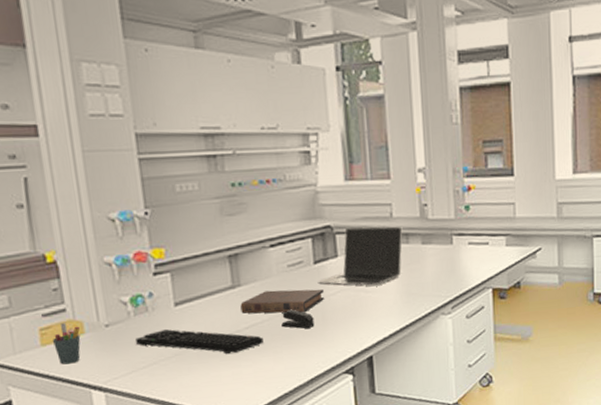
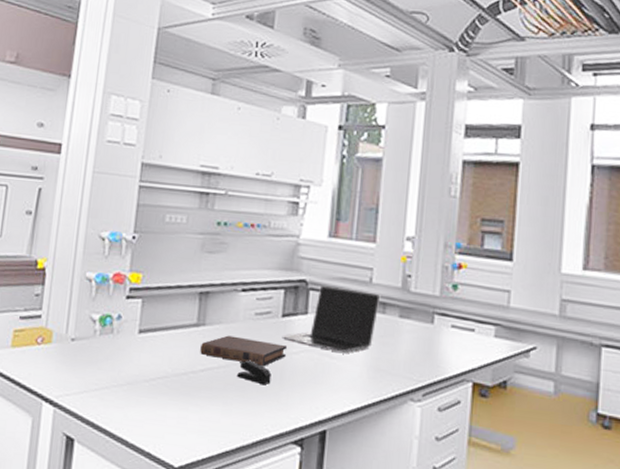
pen holder: present [52,323,81,365] -> none [21,329,50,371]
keyboard: present [135,329,263,354] -> none [94,354,216,395]

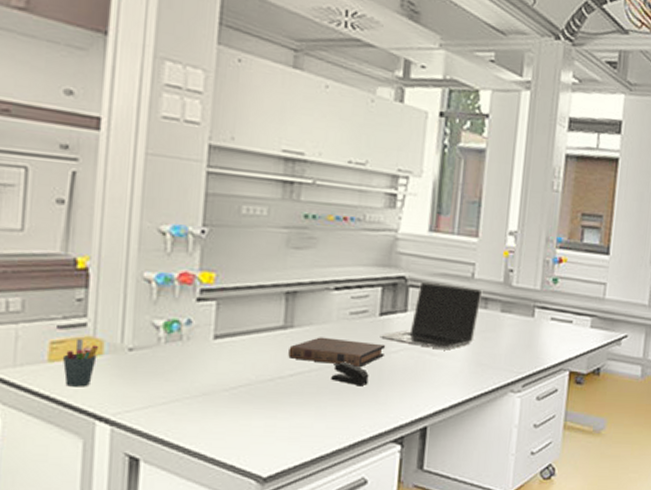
pen holder: none [21,329,50,371] -> present [62,339,100,387]

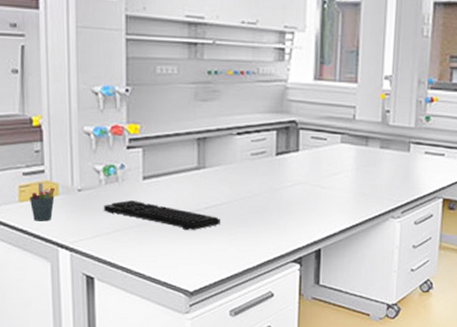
keyboard: none [159,363,307,402] -> present [103,200,220,230]
book: present [288,337,385,367] -> none [203,175,282,199]
stapler: present [331,361,369,387] -> none [239,195,270,216]
laptop: present [380,281,483,349] -> none [277,124,364,182]

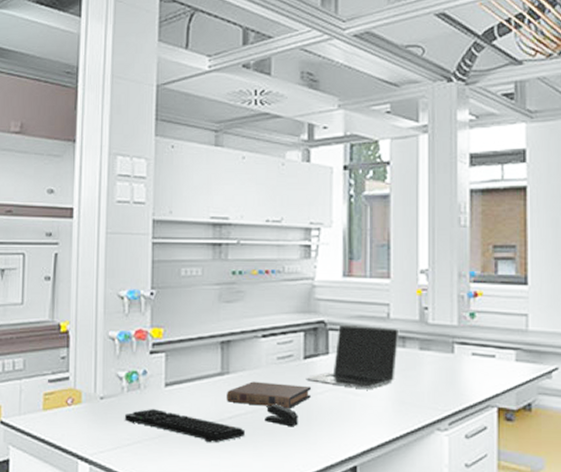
pen holder: present [29,183,56,221] -> none [52,391,79,431]
book: none [203,175,282,199] -> present [227,381,311,408]
stapler: none [239,195,270,216] -> present [265,404,298,427]
laptop: none [277,124,364,182] -> present [305,324,400,389]

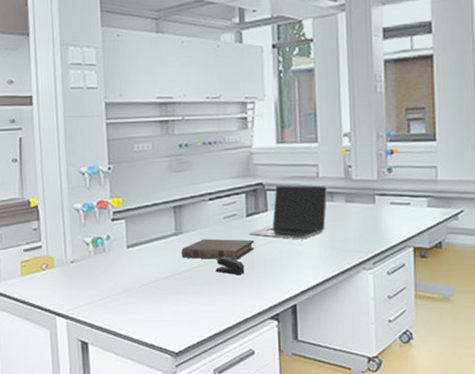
keyboard: present [124,409,245,442] -> none [93,268,199,293]

